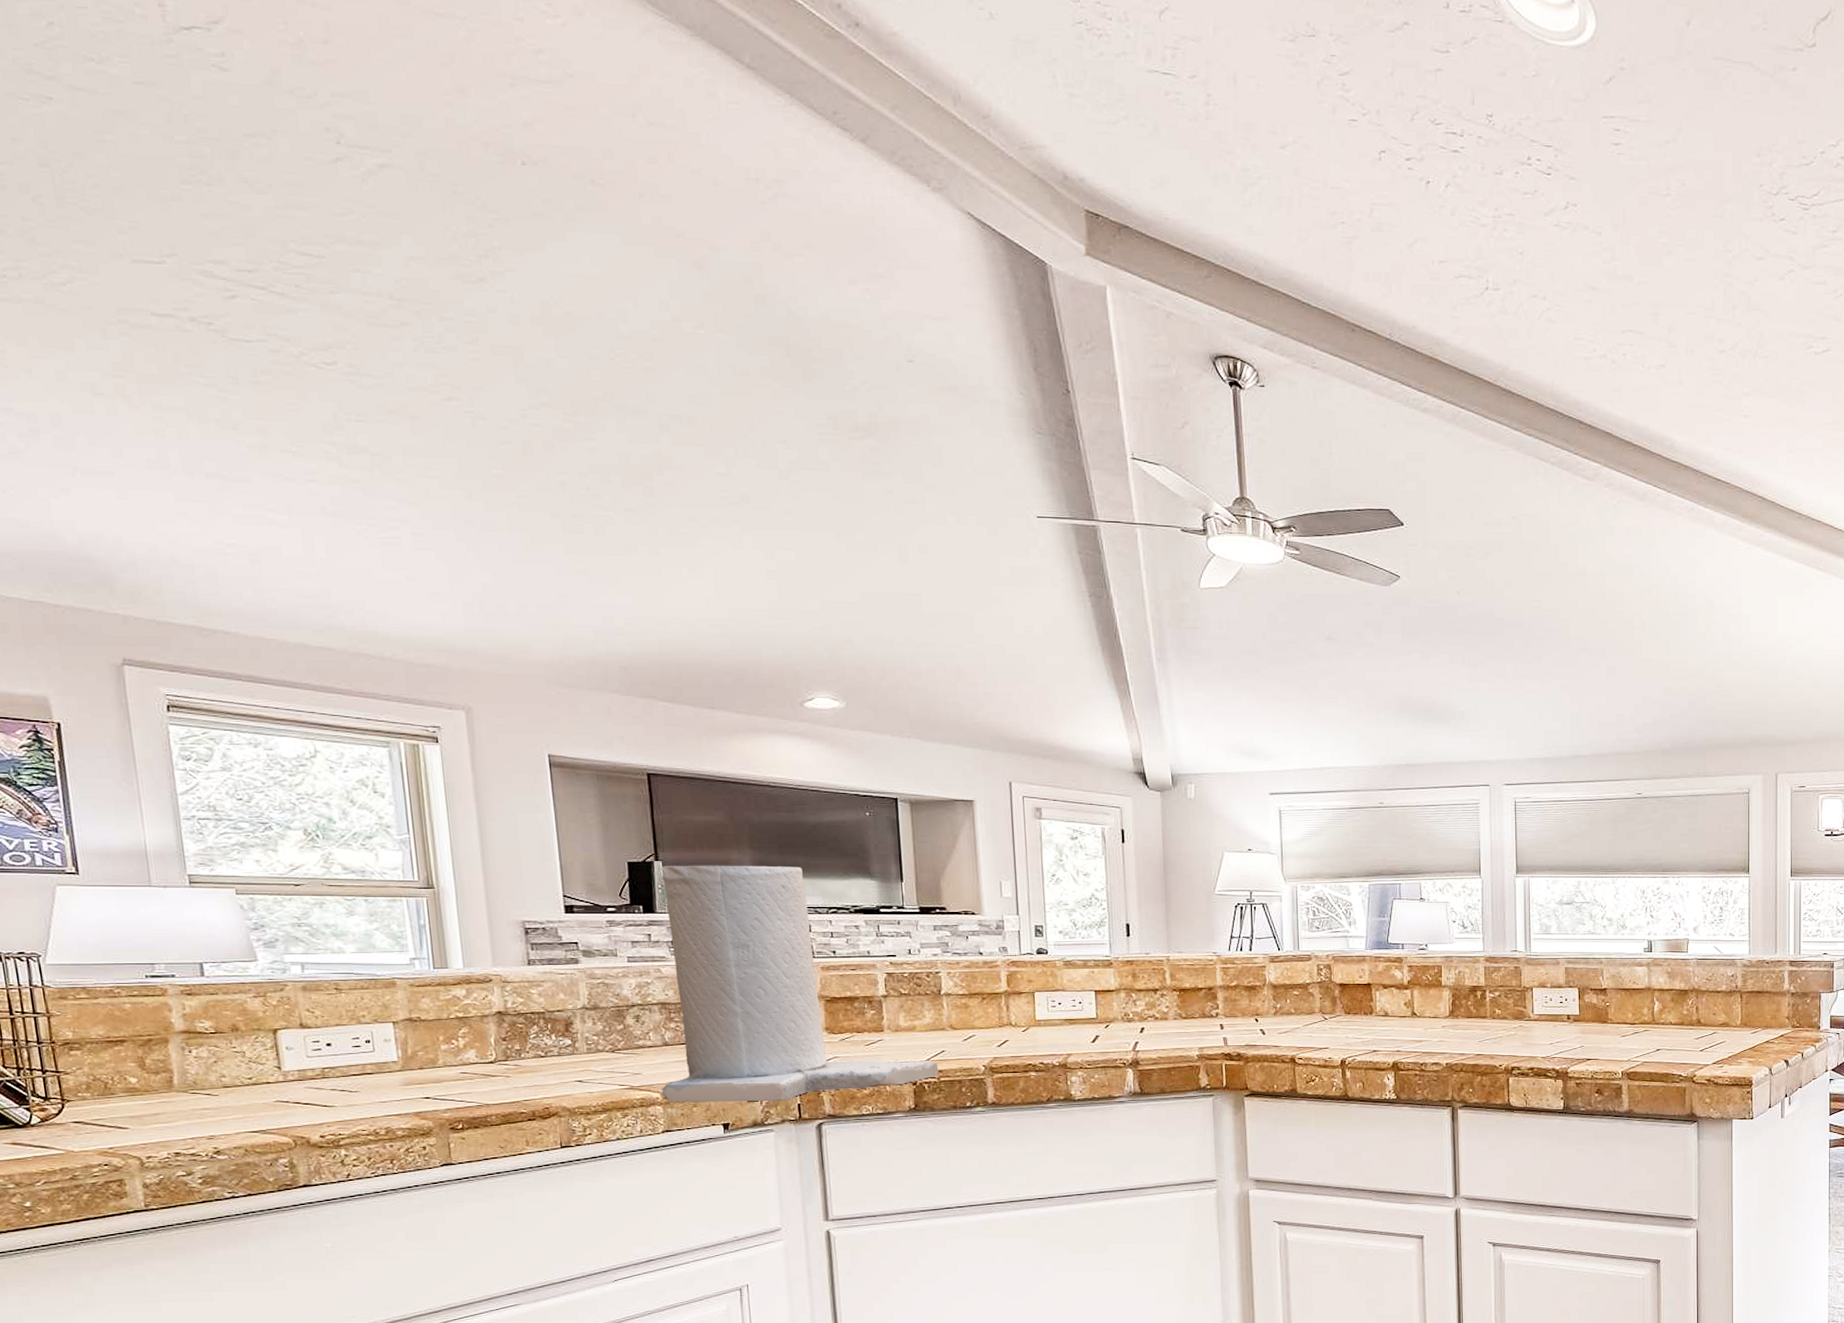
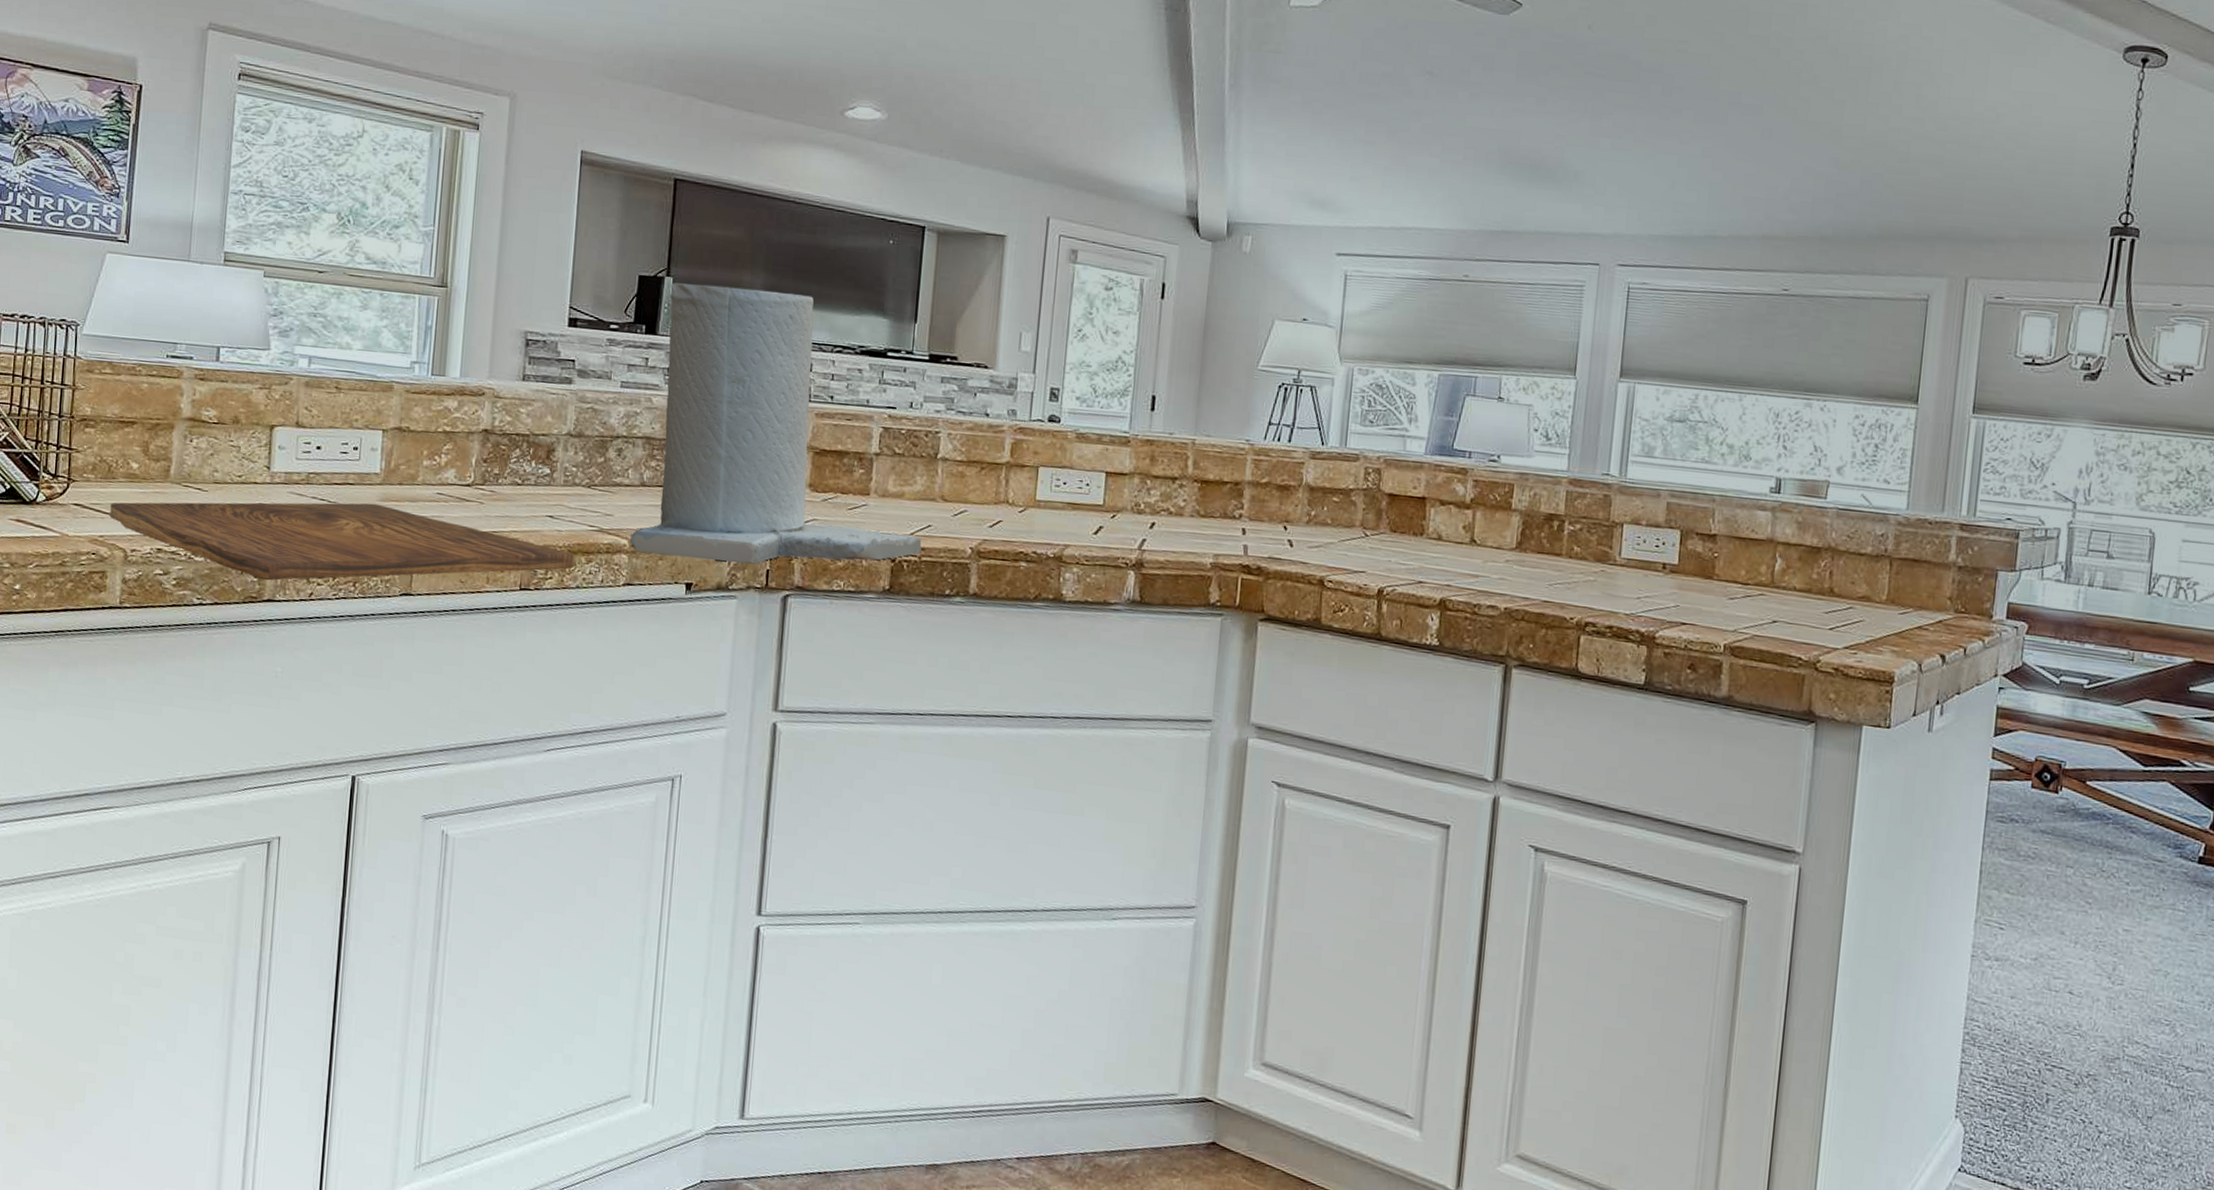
cutting board: none [114,1088,611,1169] -> present [110,502,574,581]

